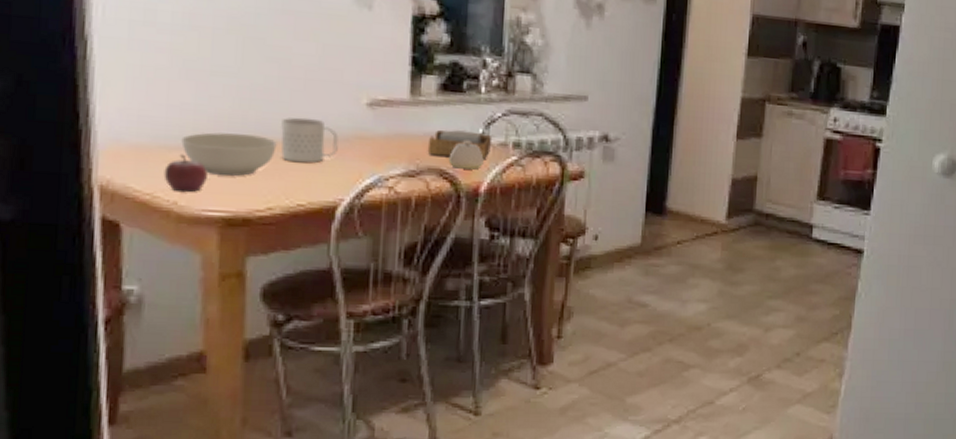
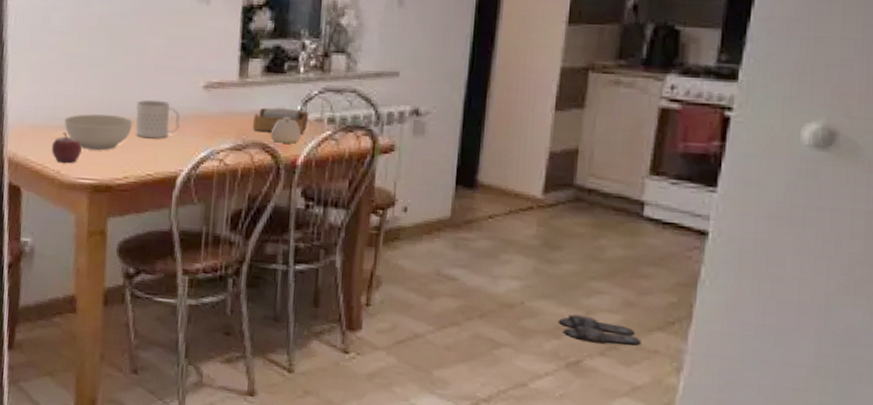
slippers: none [742,332,811,357] -> present [559,314,642,346]

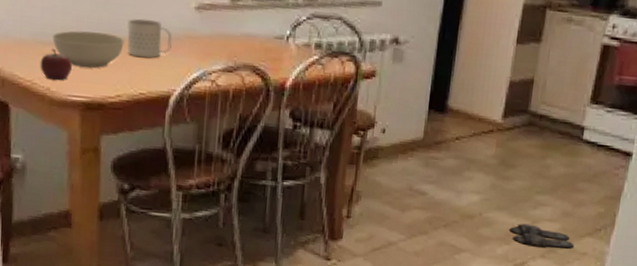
napkin holder: present [252,107,309,135] -> none [243,31,298,59]
sugar bowl: present [270,116,301,144] -> none [260,40,290,67]

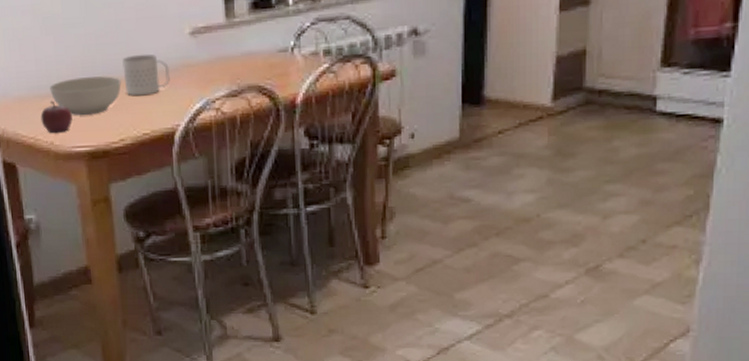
slippers: present [510,223,575,249] -> none [577,220,660,246]

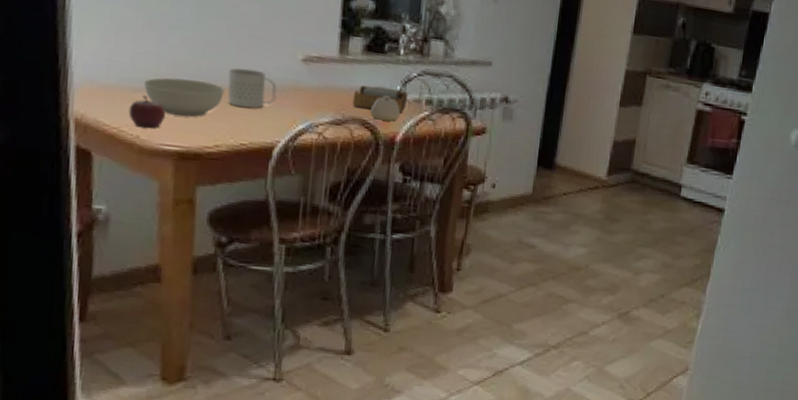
napkin holder: none [245,45,304,74] -> present [352,85,409,114]
sugar bowl: none [265,54,298,83] -> present [370,95,401,122]

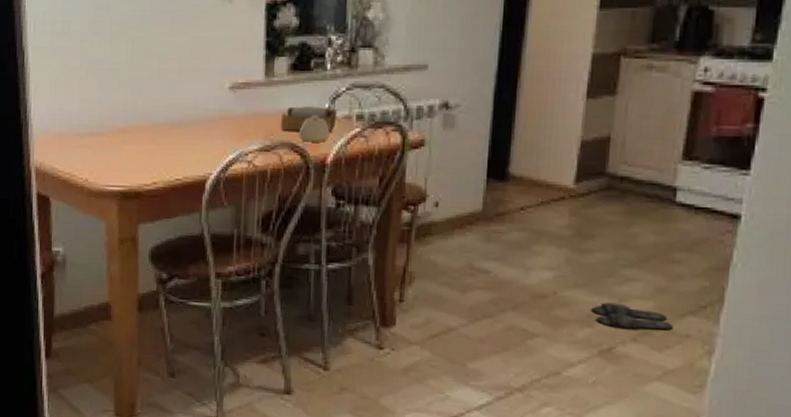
fruit: present [128,95,165,128] -> none [78,139,109,170]
bowl: present [144,77,225,117] -> none [90,120,159,156]
mug: present [227,68,277,109] -> none [161,103,207,143]
slippers: none [614,274,674,298] -> present [592,302,674,331]

